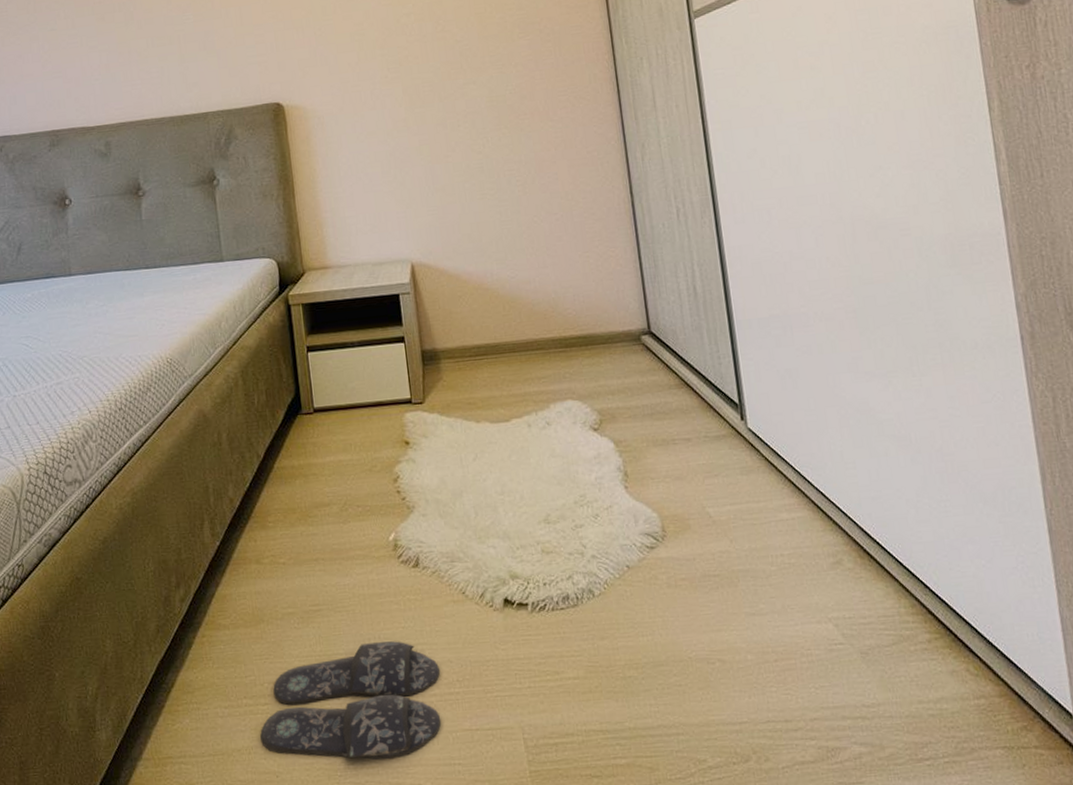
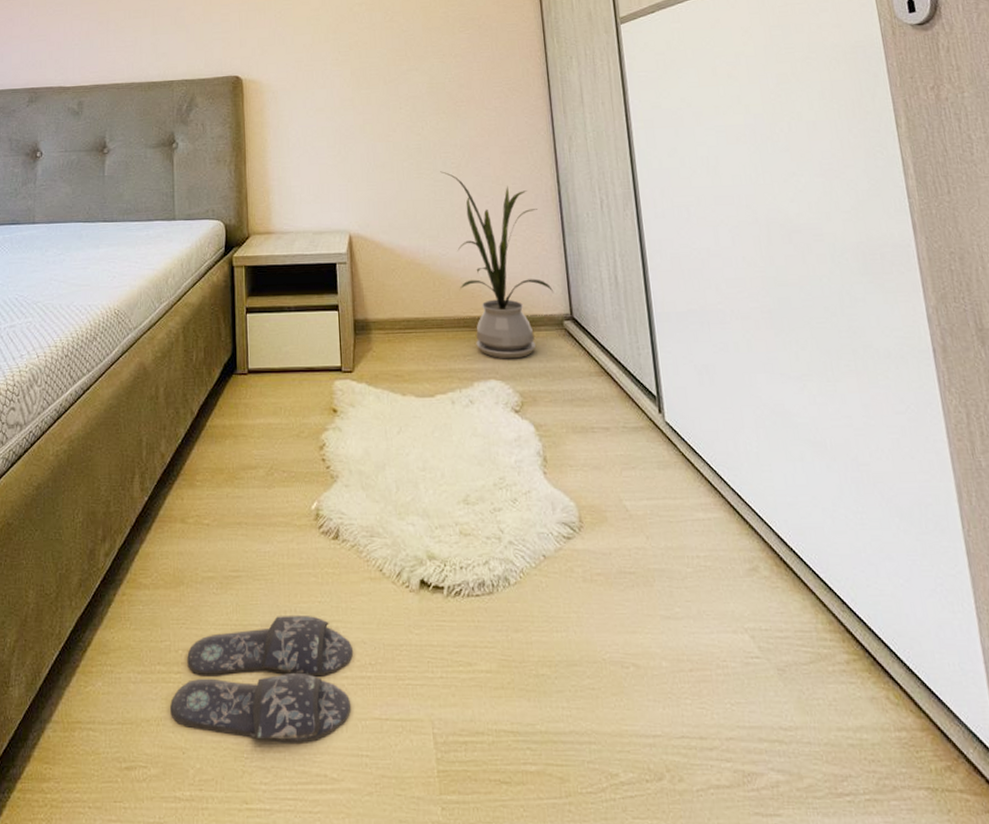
house plant: none [505,190,631,379] -> present [440,171,554,359]

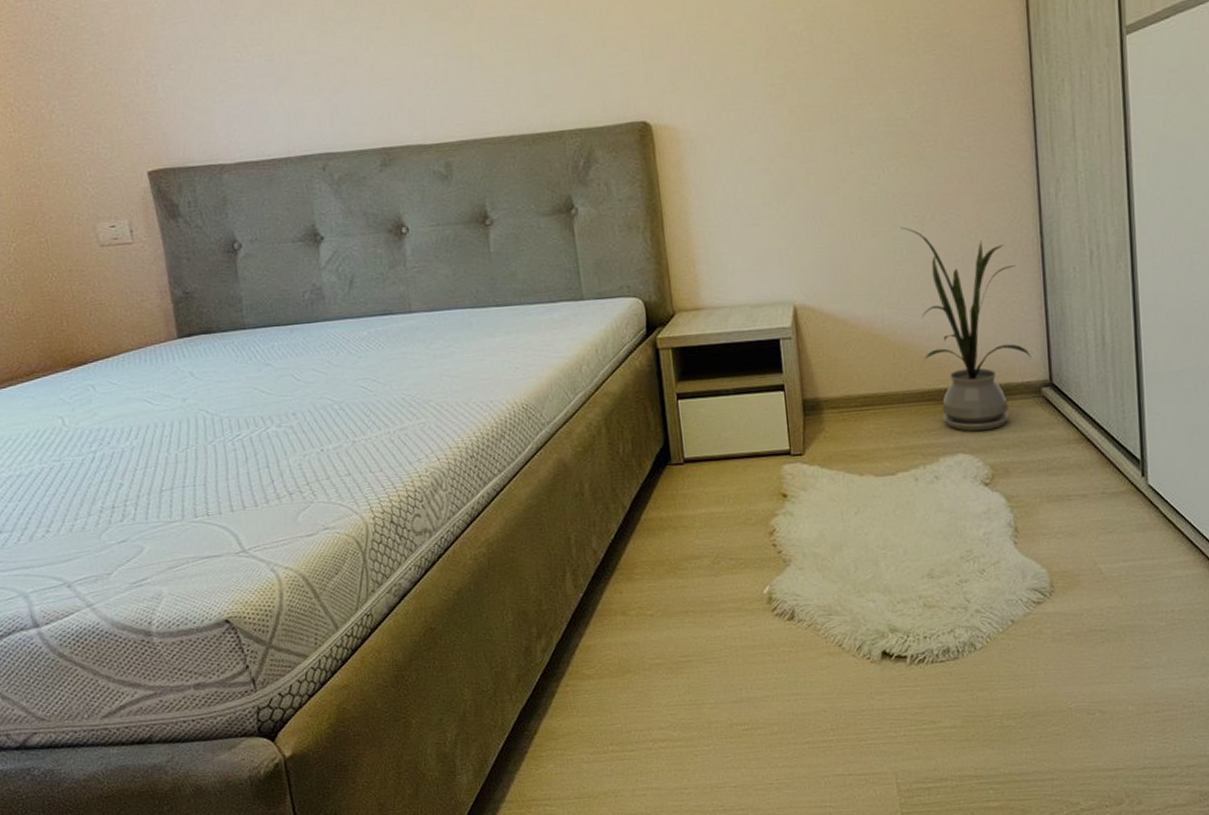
slippers: present [170,616,353,743] -> none [627,691,813,802]

